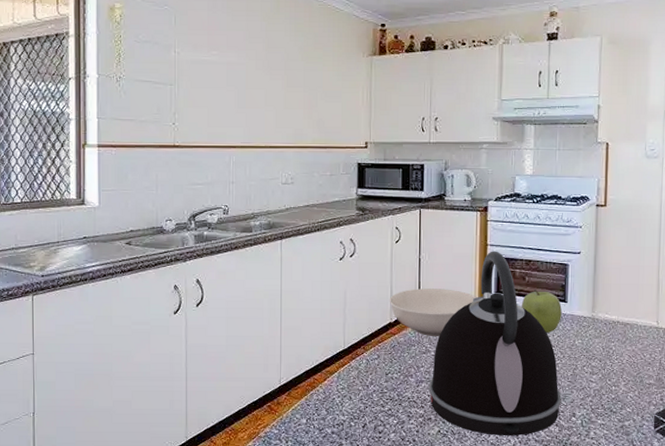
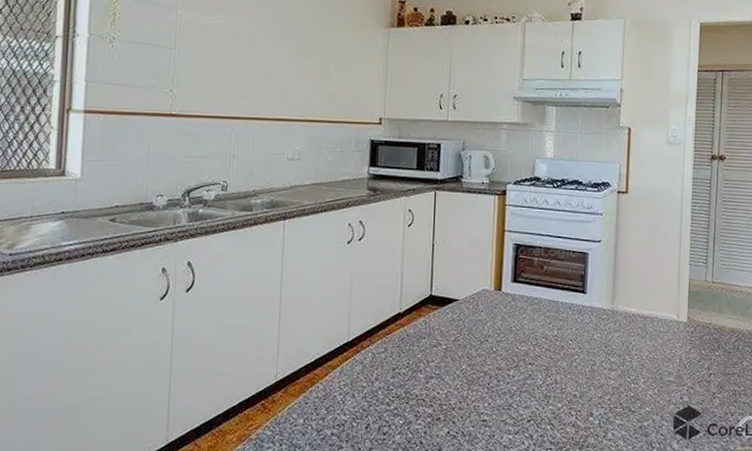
bowl: present [389,288,477,336] -> none [399,276,492,328]
kettle: present [428,251,562,437] -> none [438,237,579,438]
fruit: present [521,290,562,333] -> none [538,279,581,326]

